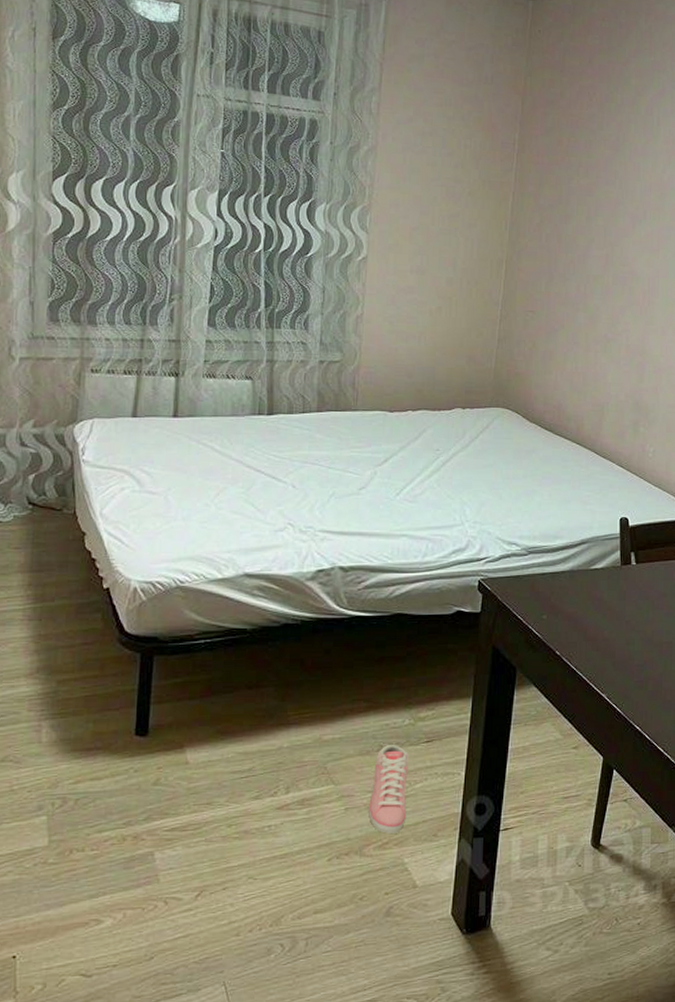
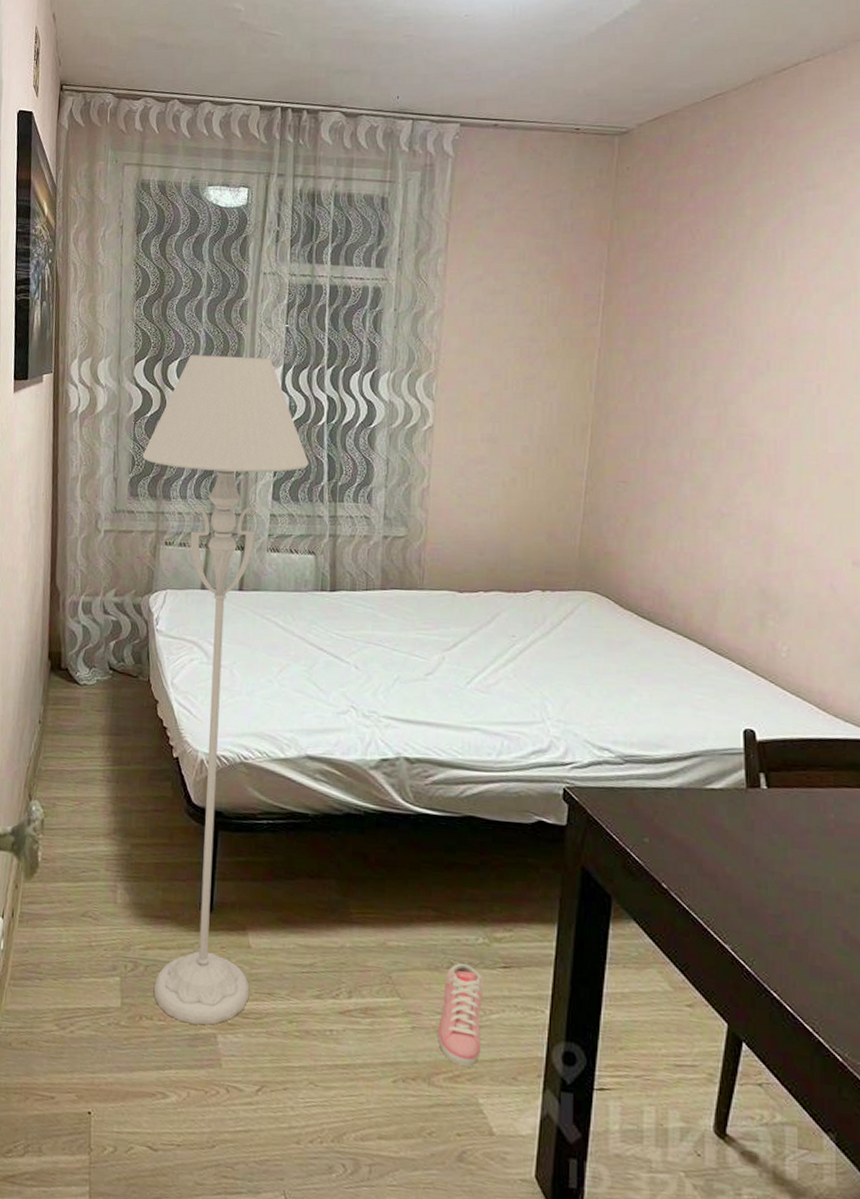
floor lamp: none [63,174,246,848] -> present [142,355,309,1025]

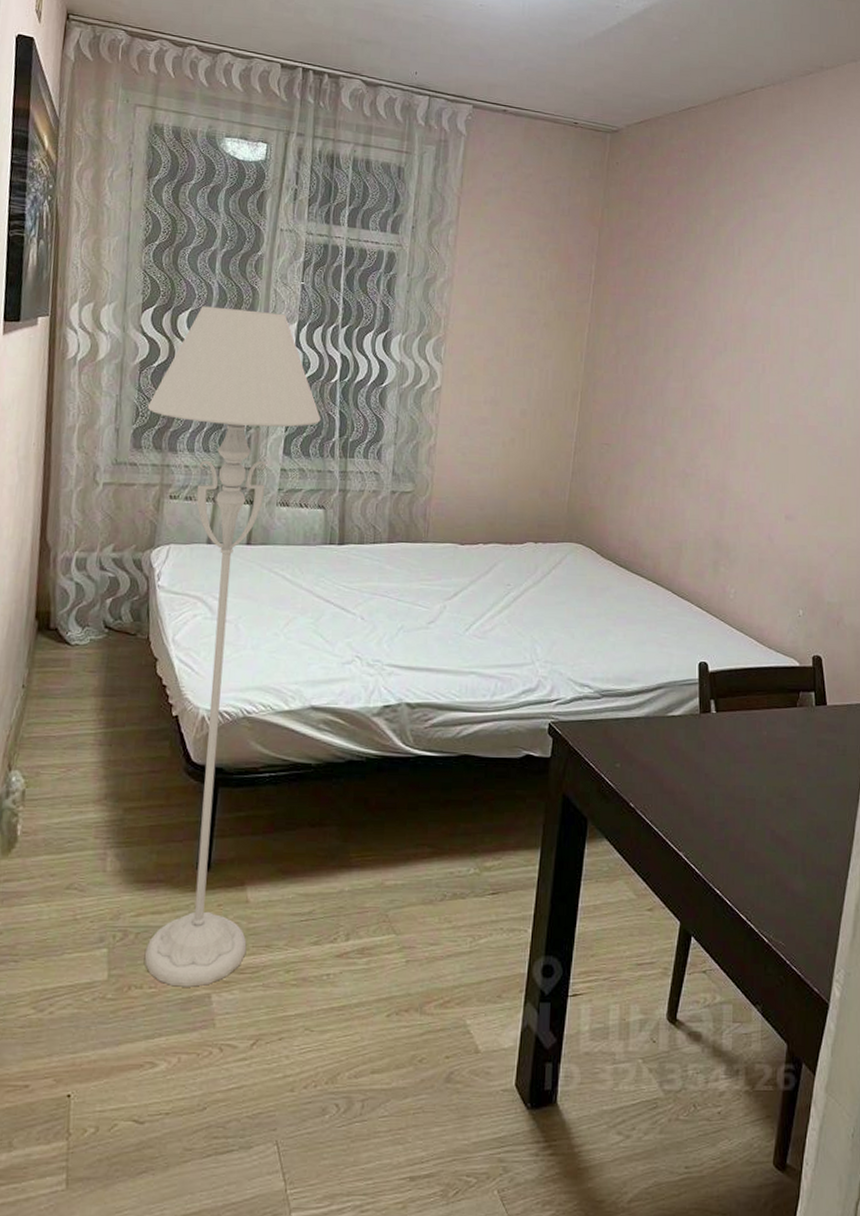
sneaker: present [438,962,484,1067] -> none [430,894,474,991]

